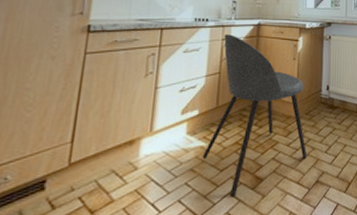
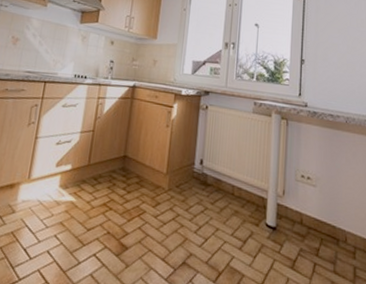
dining chair: present [202,34,307,197] -> none [71,93,176,260]

